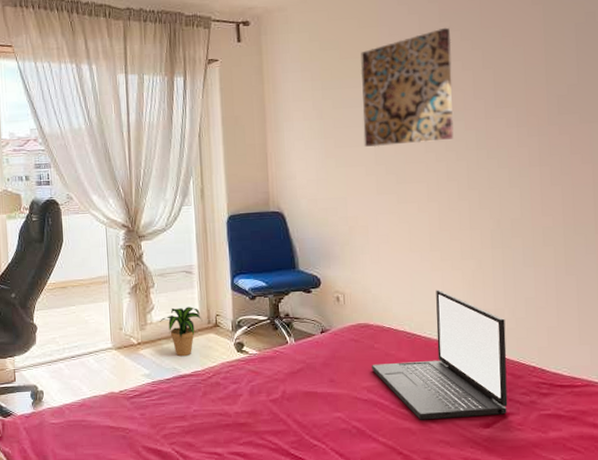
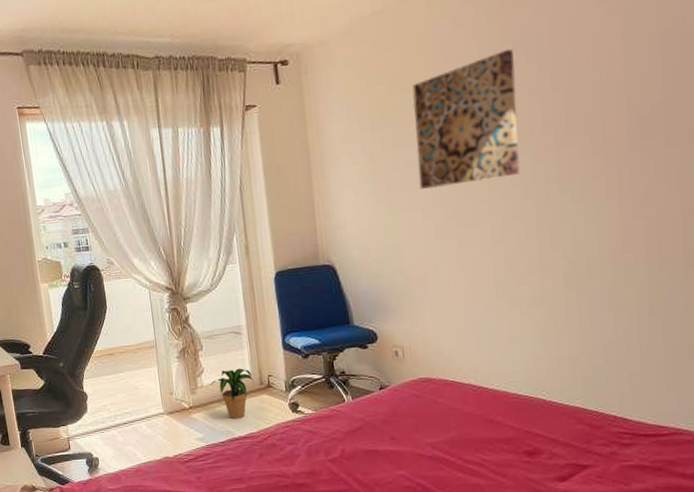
laptop: present [372,290,508,420] -> none [435,339,586,476]

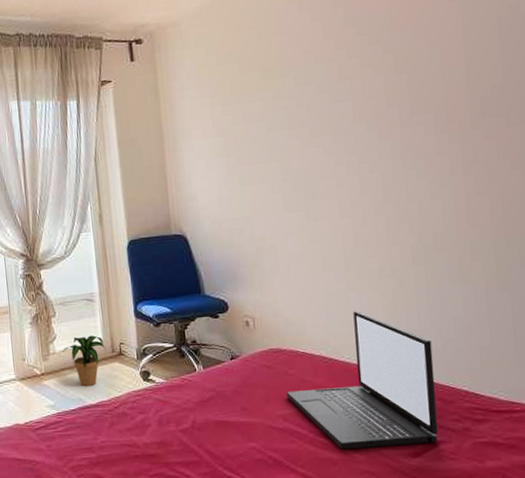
wall art: present [412,48,520,189] -> none [261,32,366,163]
laptop: none [435,339,586,476] -> present [286,311,438,450]

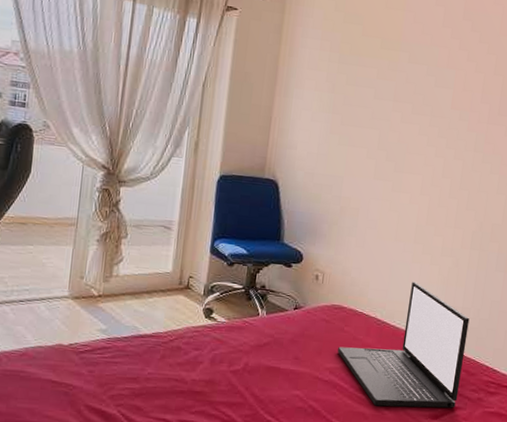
potted plant: present [62,335,106,387] -> none [126,263,174,316]

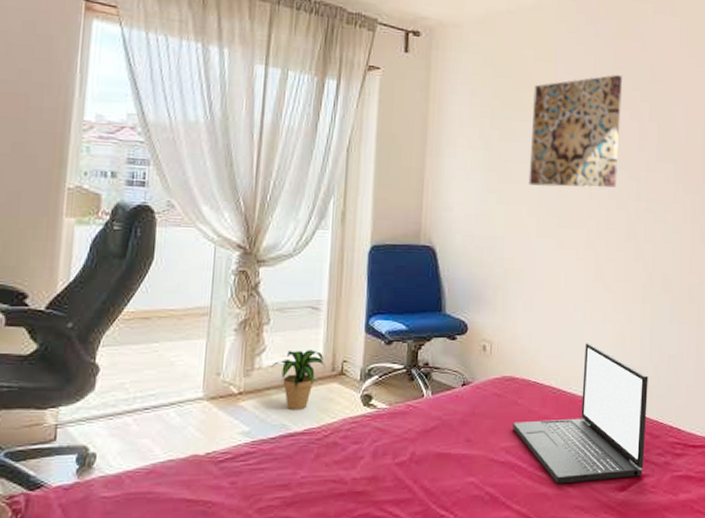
potted plant: none [126,263,174,316] -> present [270,350,326,411]
wall art: none [370,26,471,137] -> present [528,74,623,188]

